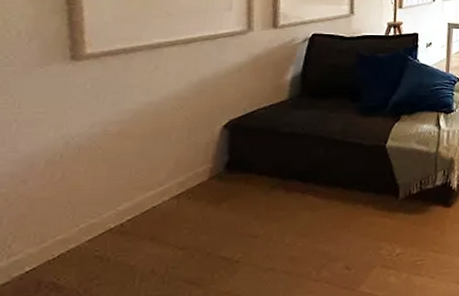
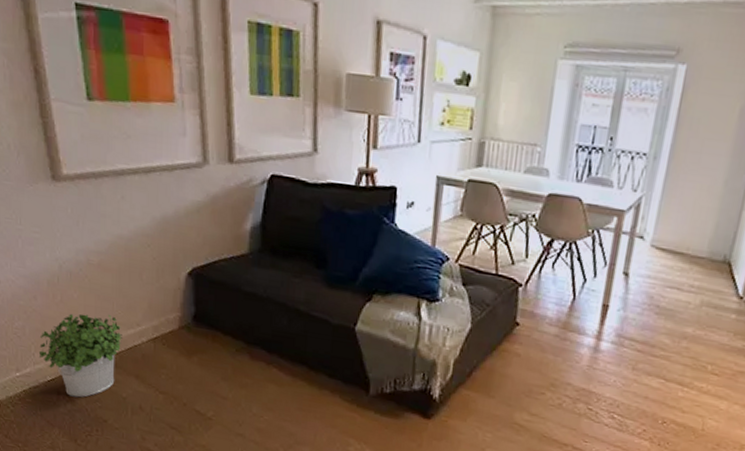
potted plant: none [18,182,139,283] -> present [39,313,122,398]

